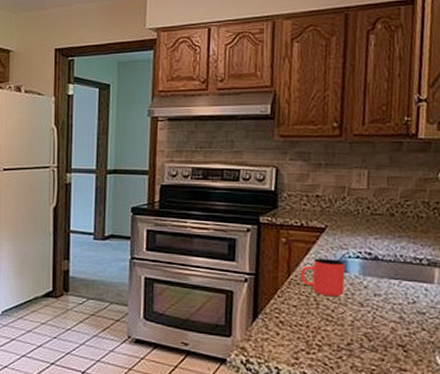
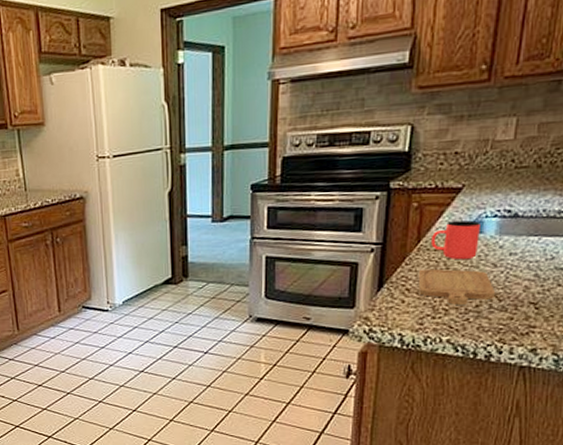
chopping board: none [290,302,366,342] -> present [418,269,496,305]

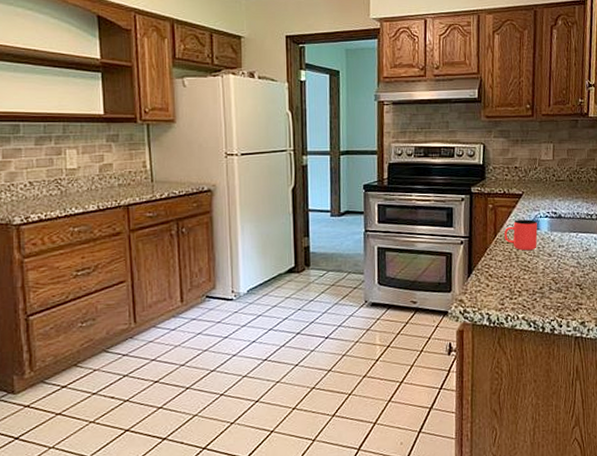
chopping board: present [418,269,496,305] -> none [497,258,553,288]

